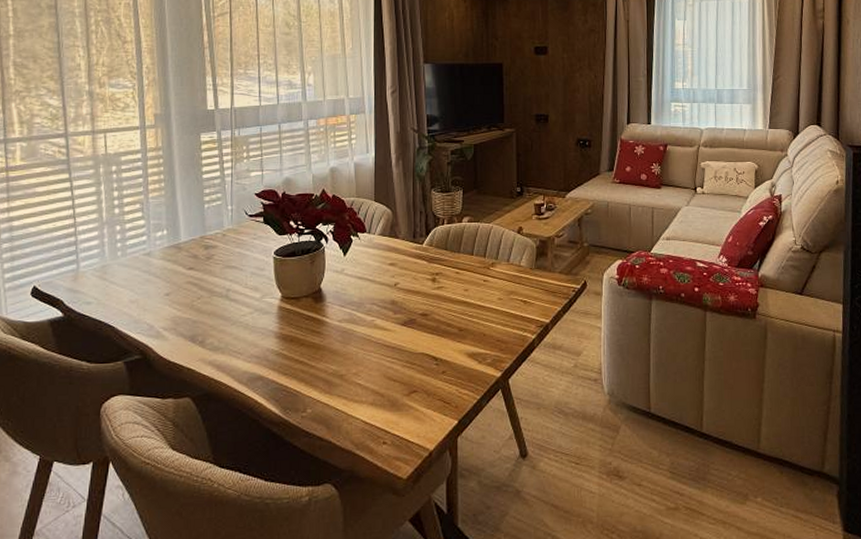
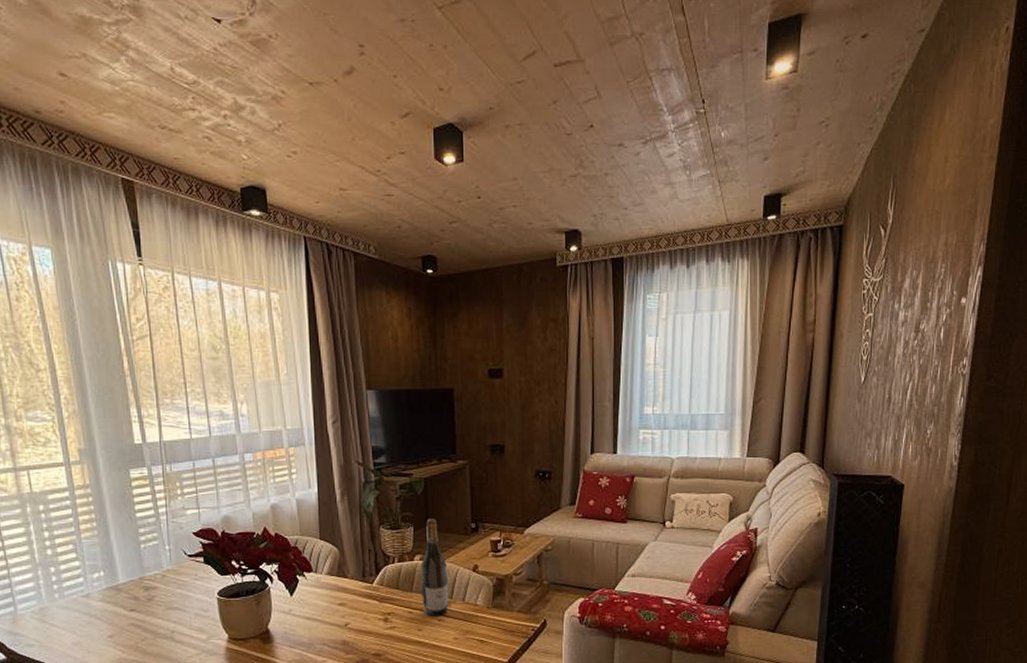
wine bottle: none [469,182,494,277] -> present [421,518,449,616]

